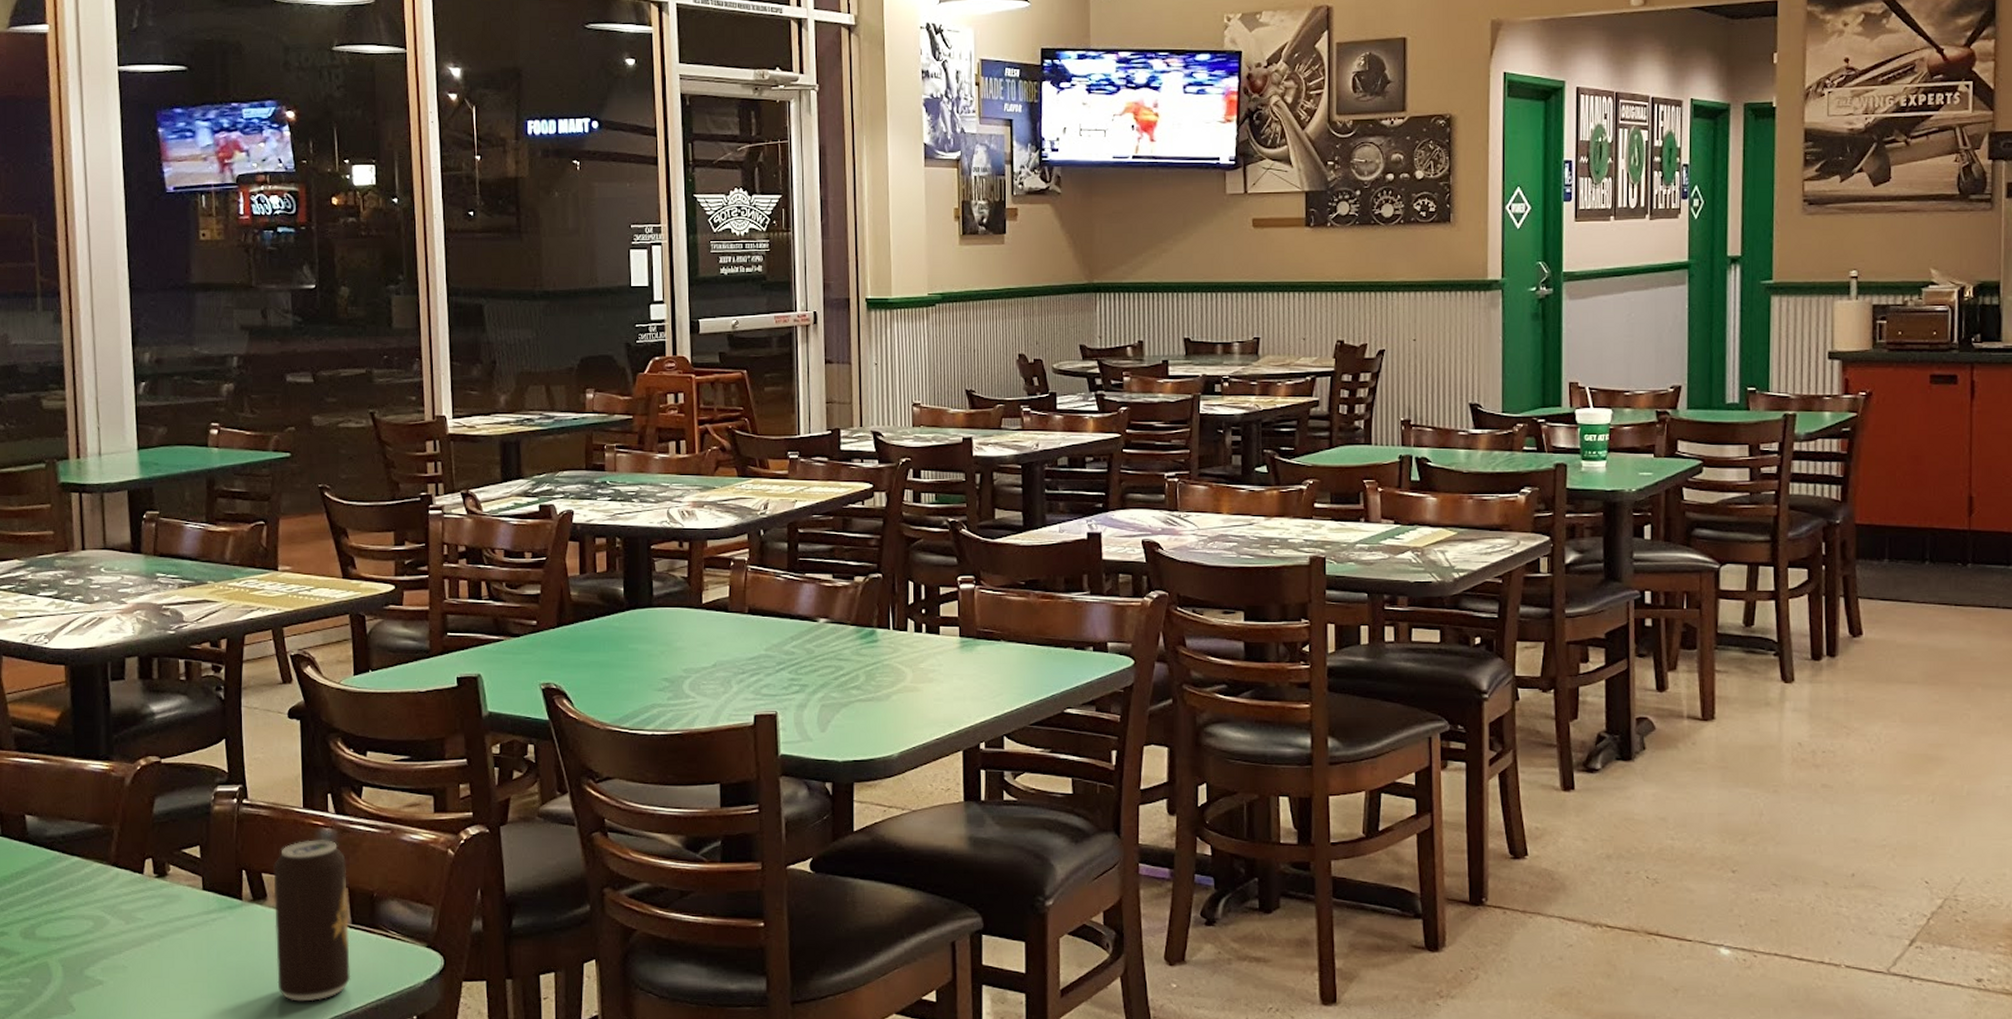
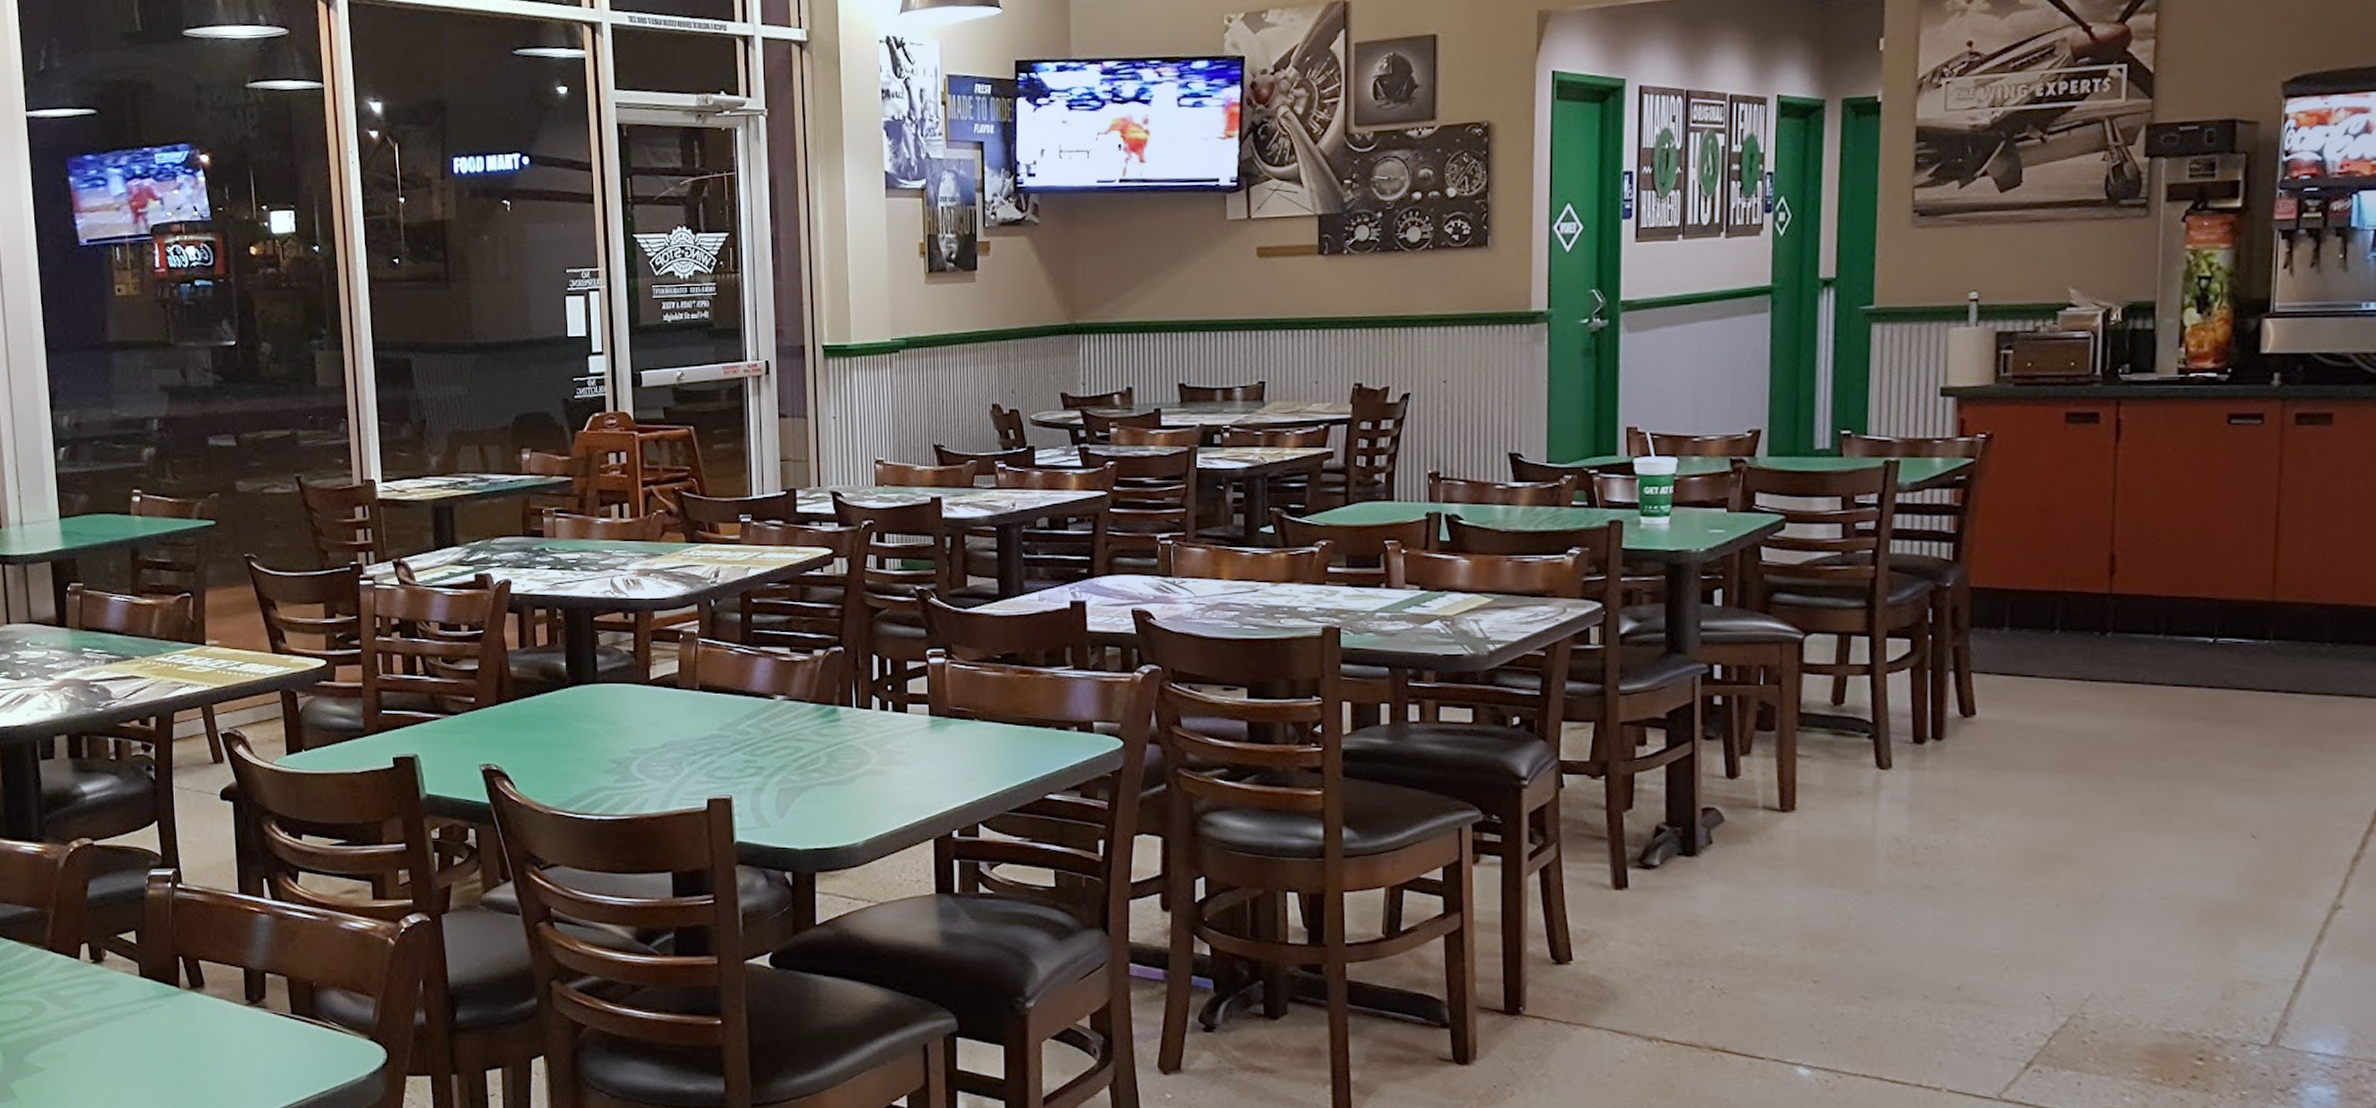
beverage can: present [273,840,351,1002] -> none [210,926,292,1094]

